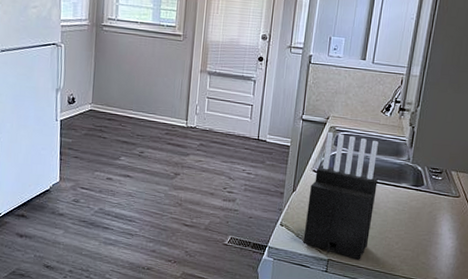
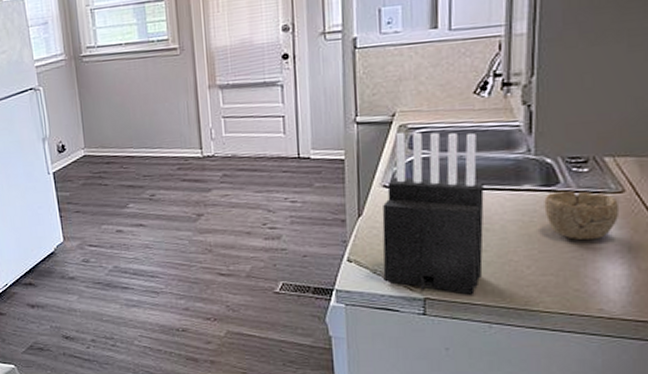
bowl: none [412,191,456,228] -> present [544,190,620,240]

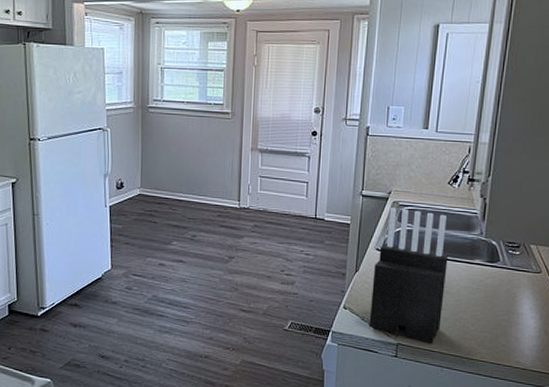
bowl: present [544,190,620,240] -> none [487,267,537,307]

